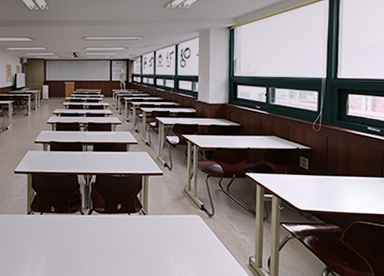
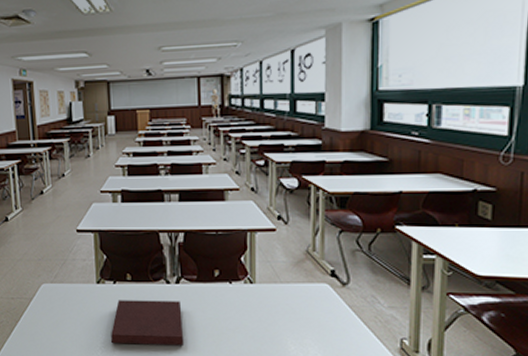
notebook: none [35,228,93,264] -> present [110,300,184,346]

